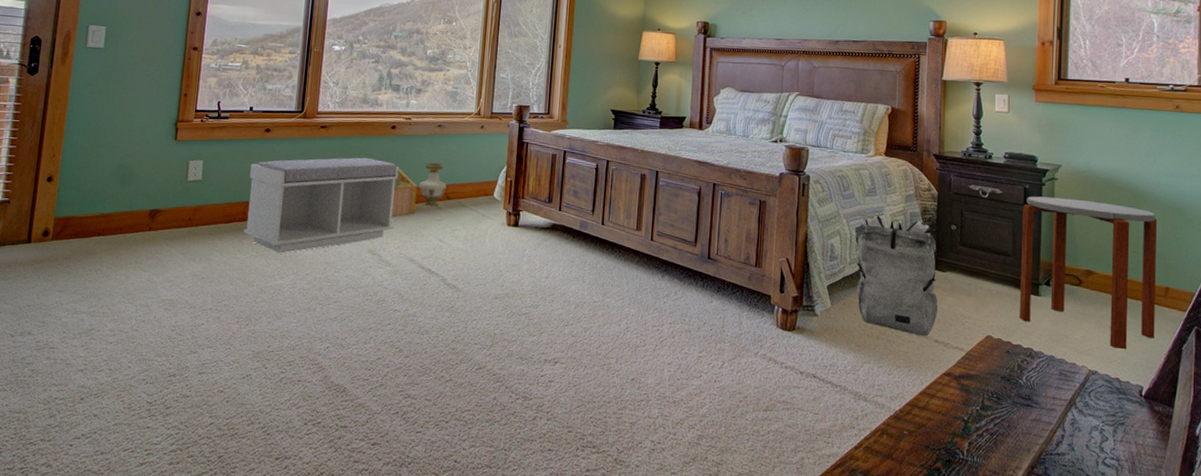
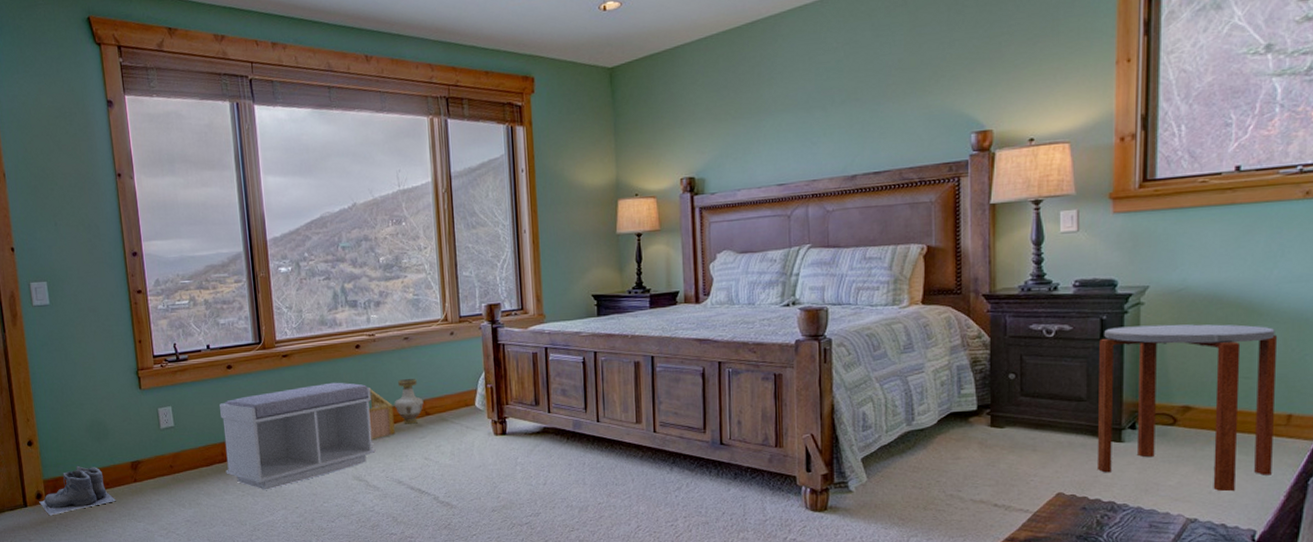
boots: none [44,207,125,255] -> present [39,465,116,516]
backpack: present [854,215,938,337] -> none [890,373,996,502]

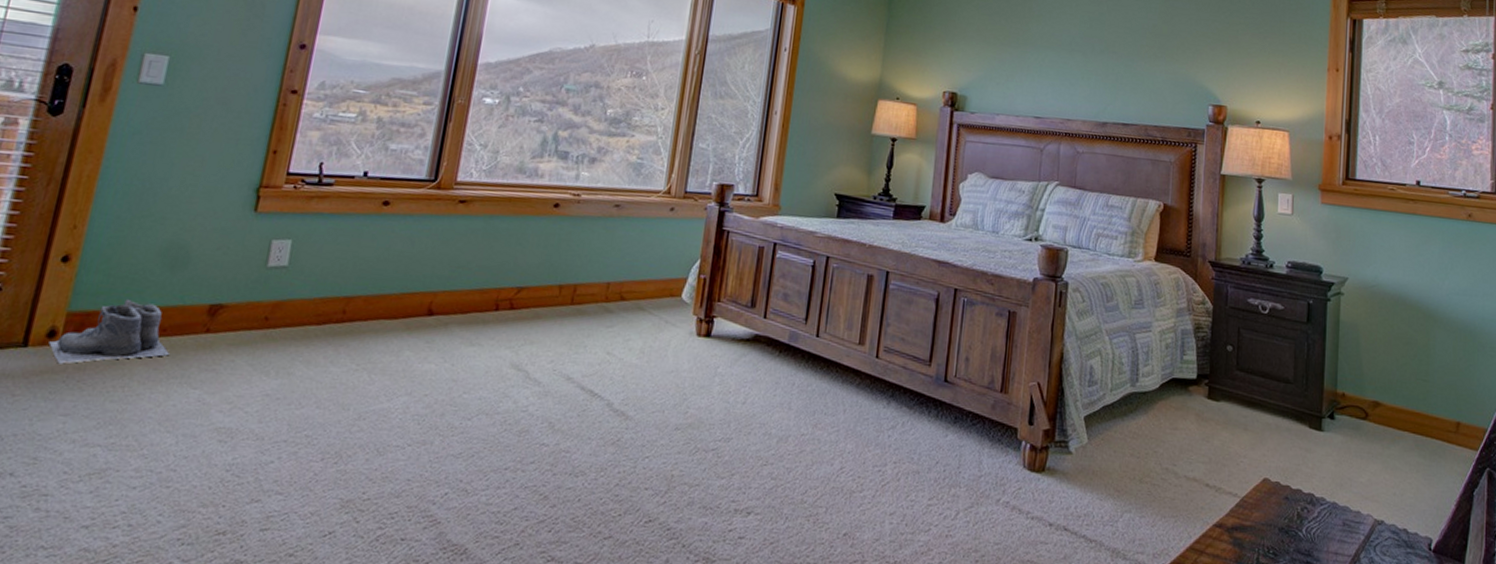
bench: present [219,382,376,490] -> none [341,242,560,367]
basket: present [368,389,395,440] -> none [545,258,583,321]
vase: present [394,379,424,424] -> none [584,252,621,309]
side table: present [1096,324,1277,492] -> none [1299,313,1448,496]

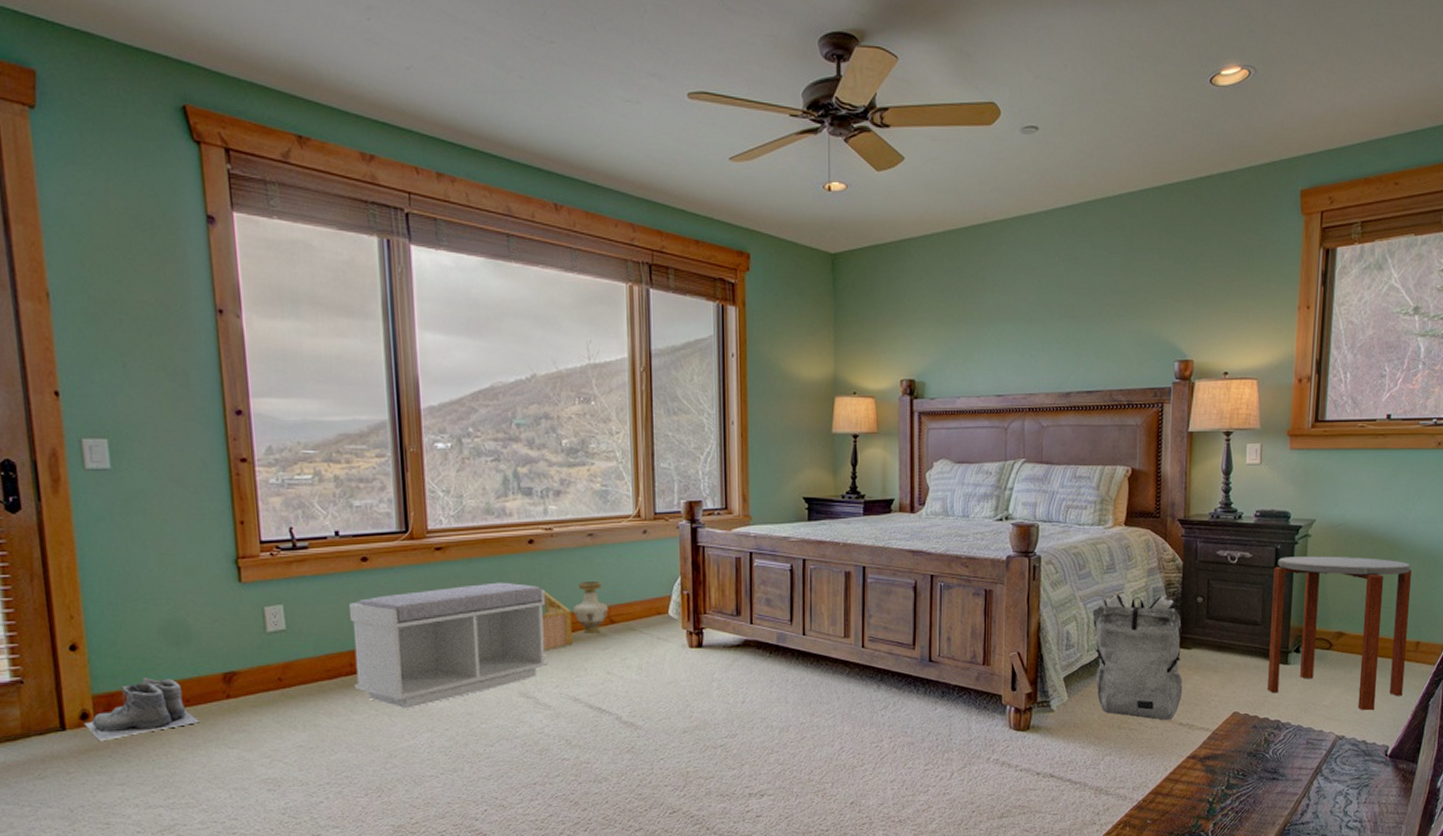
bench: none [341,242,560,367] -> present [349,582,548,709]
basket: none [545,258,583,321] -> present [541,591,573,650]
vase: none [584,252,621,309] -> present [572,581,608,633]
backpack: none [1117,331,1210,480] -> present [1092,594,1183,721]
side table: none [1299,313,1448,496] -> present [1266,556,1411,711]

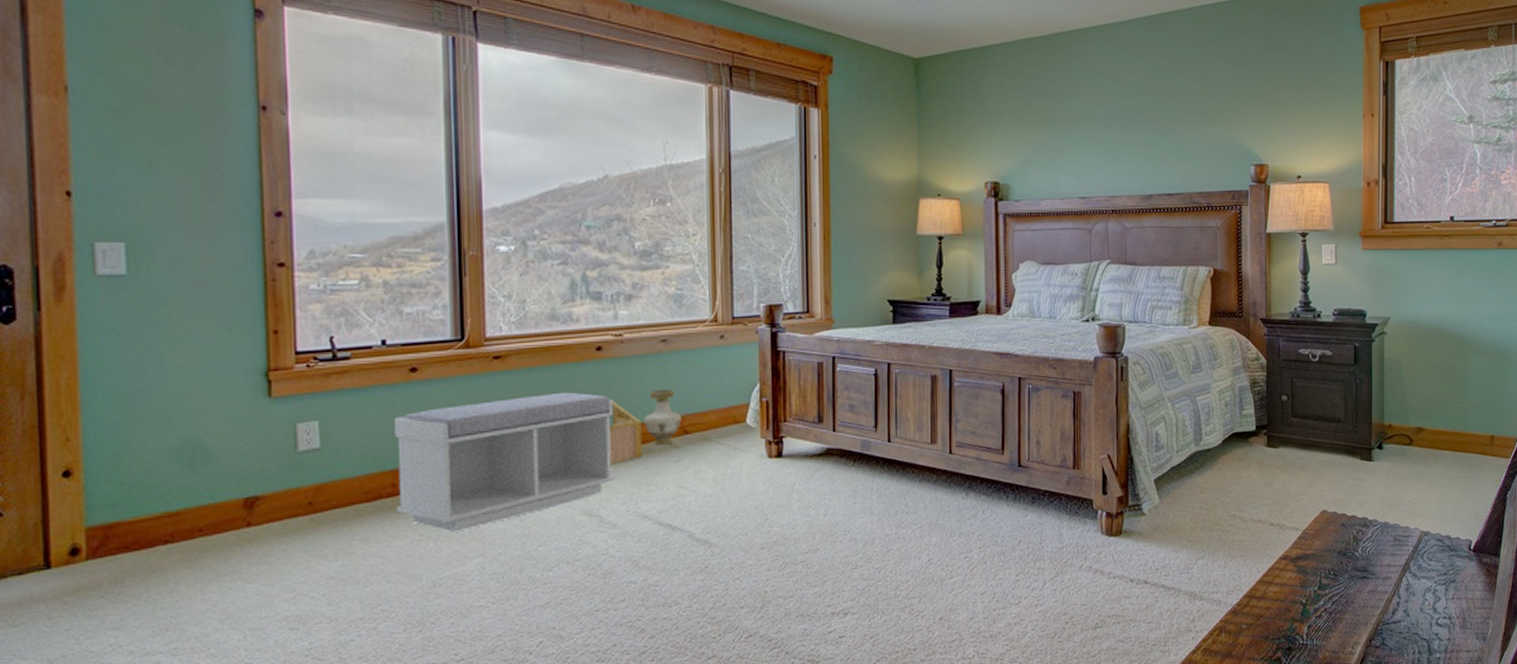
boots: present [84,676,199,742] -> none [74,504,212,581]
backpack: present [1092,594,1183,721] -> none [1180,393,1272,521]
side table: present [1266,556,1411,711] -> none [1353,353,1482,506]

